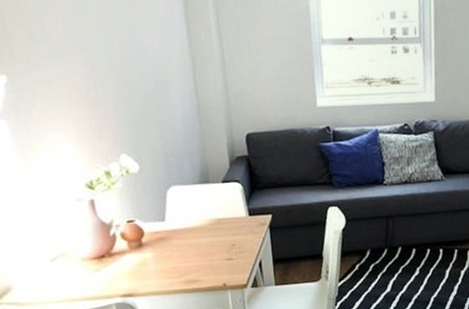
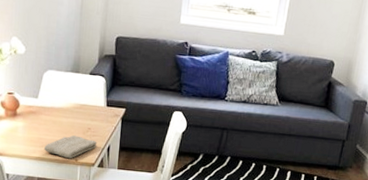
washcloth: none [182,256,246,285] -> present [43,135,97,159]

